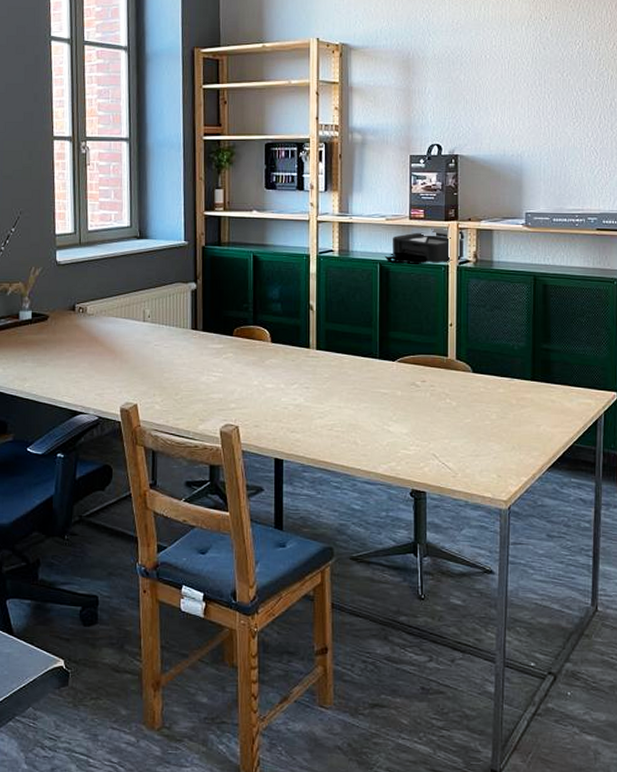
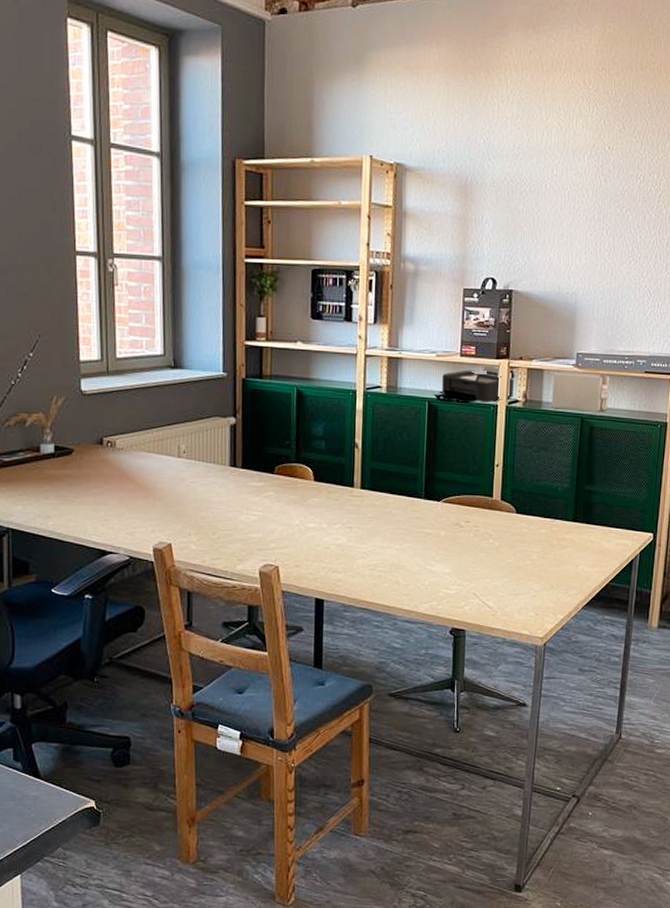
box: none [503,231,561,271] -> present [552,371,610,413]

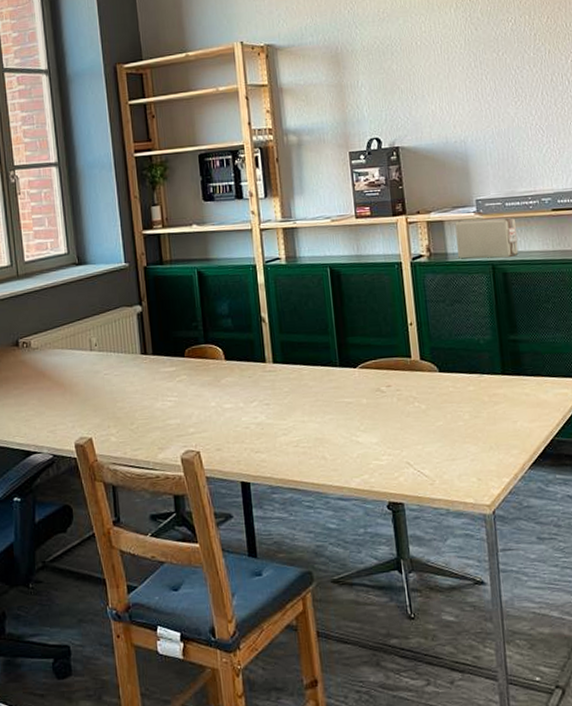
printer: present [433,367,515,403] -> none [333,223,416,266]

